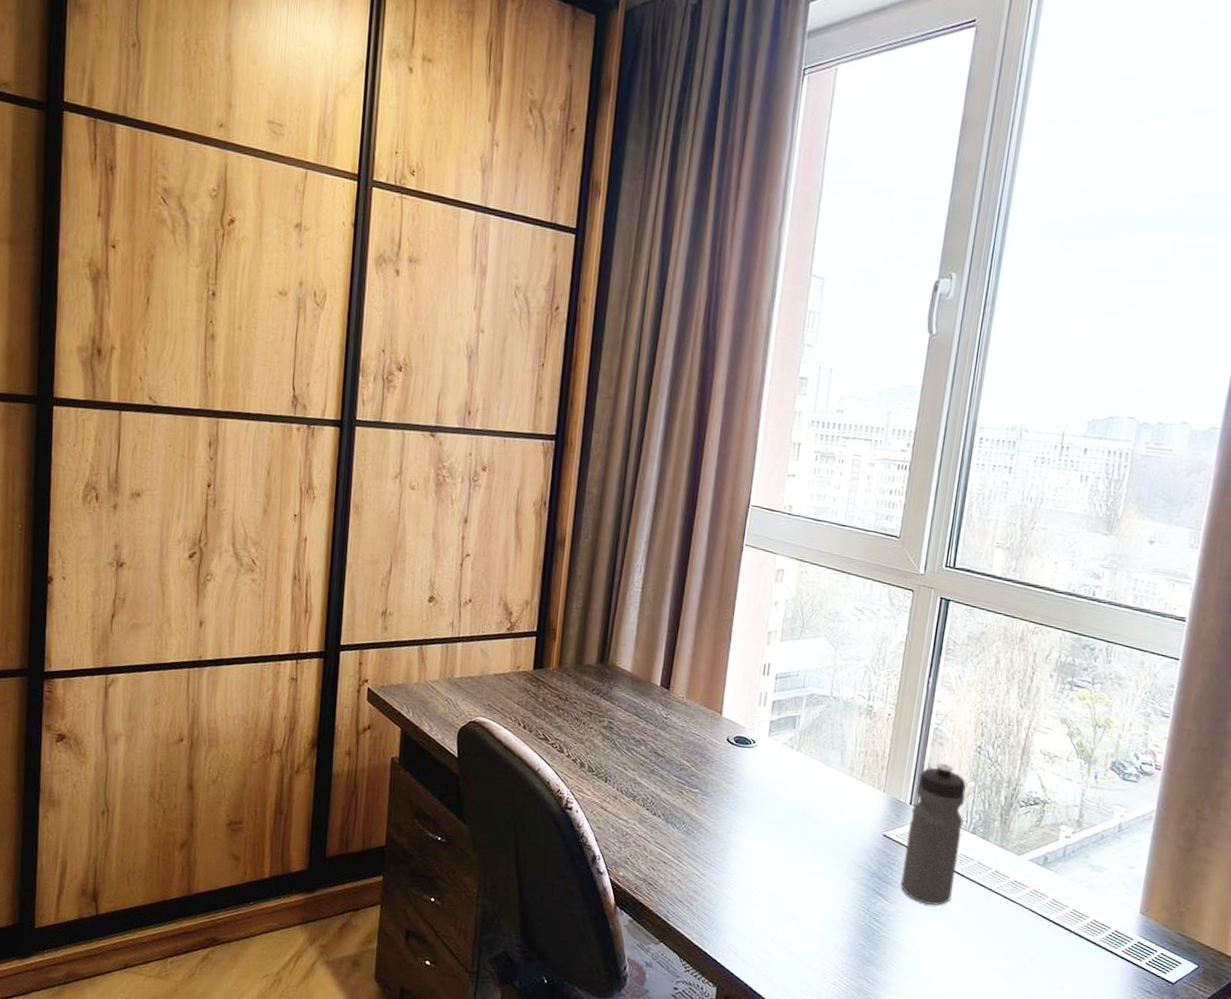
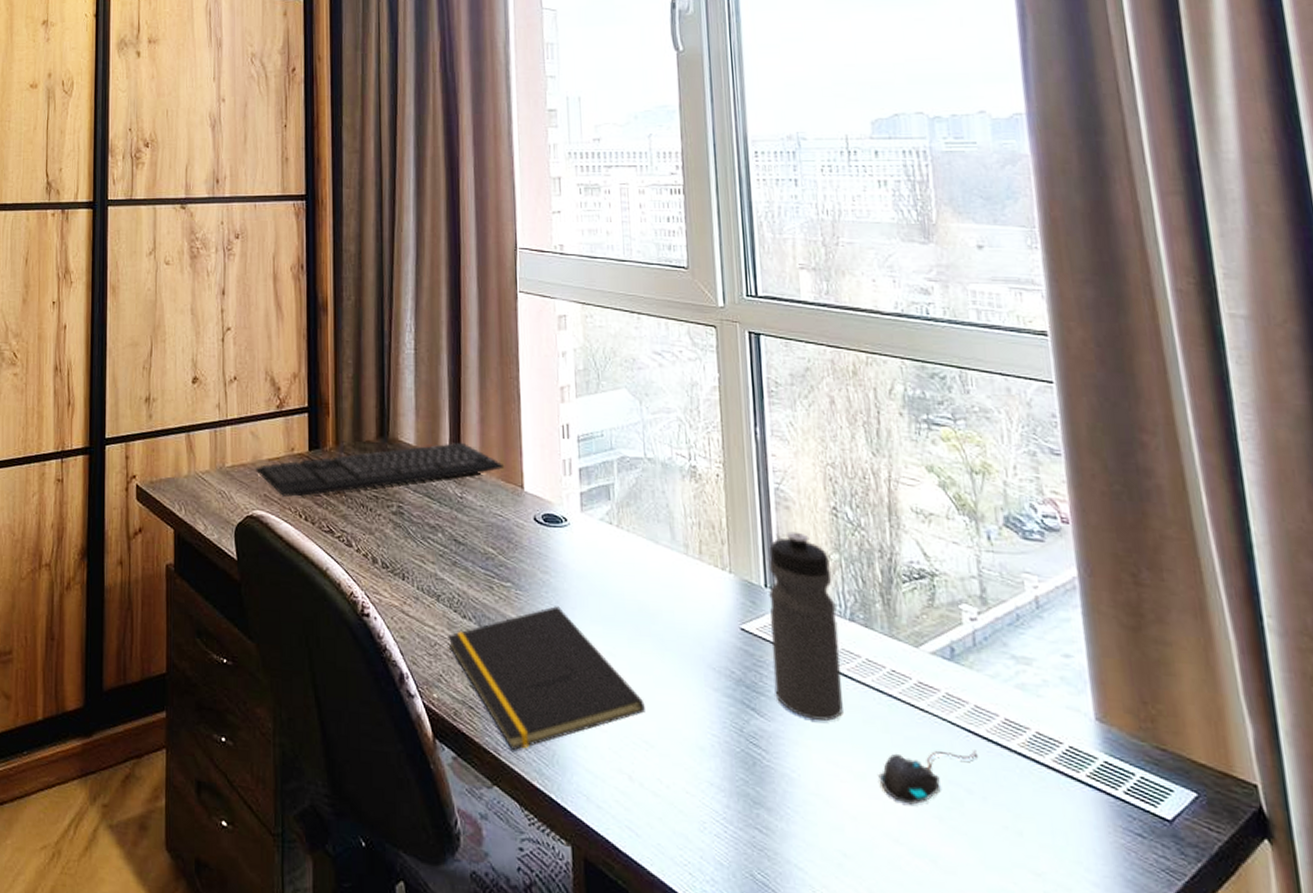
keyboard: none [482,671,709,708] -> present [255,442,505,497]
notepad: none [638,810,795,918] -> present [448,606,645,751]
mouse: none [967,930,1045,967] -> present [878,750,977,805]

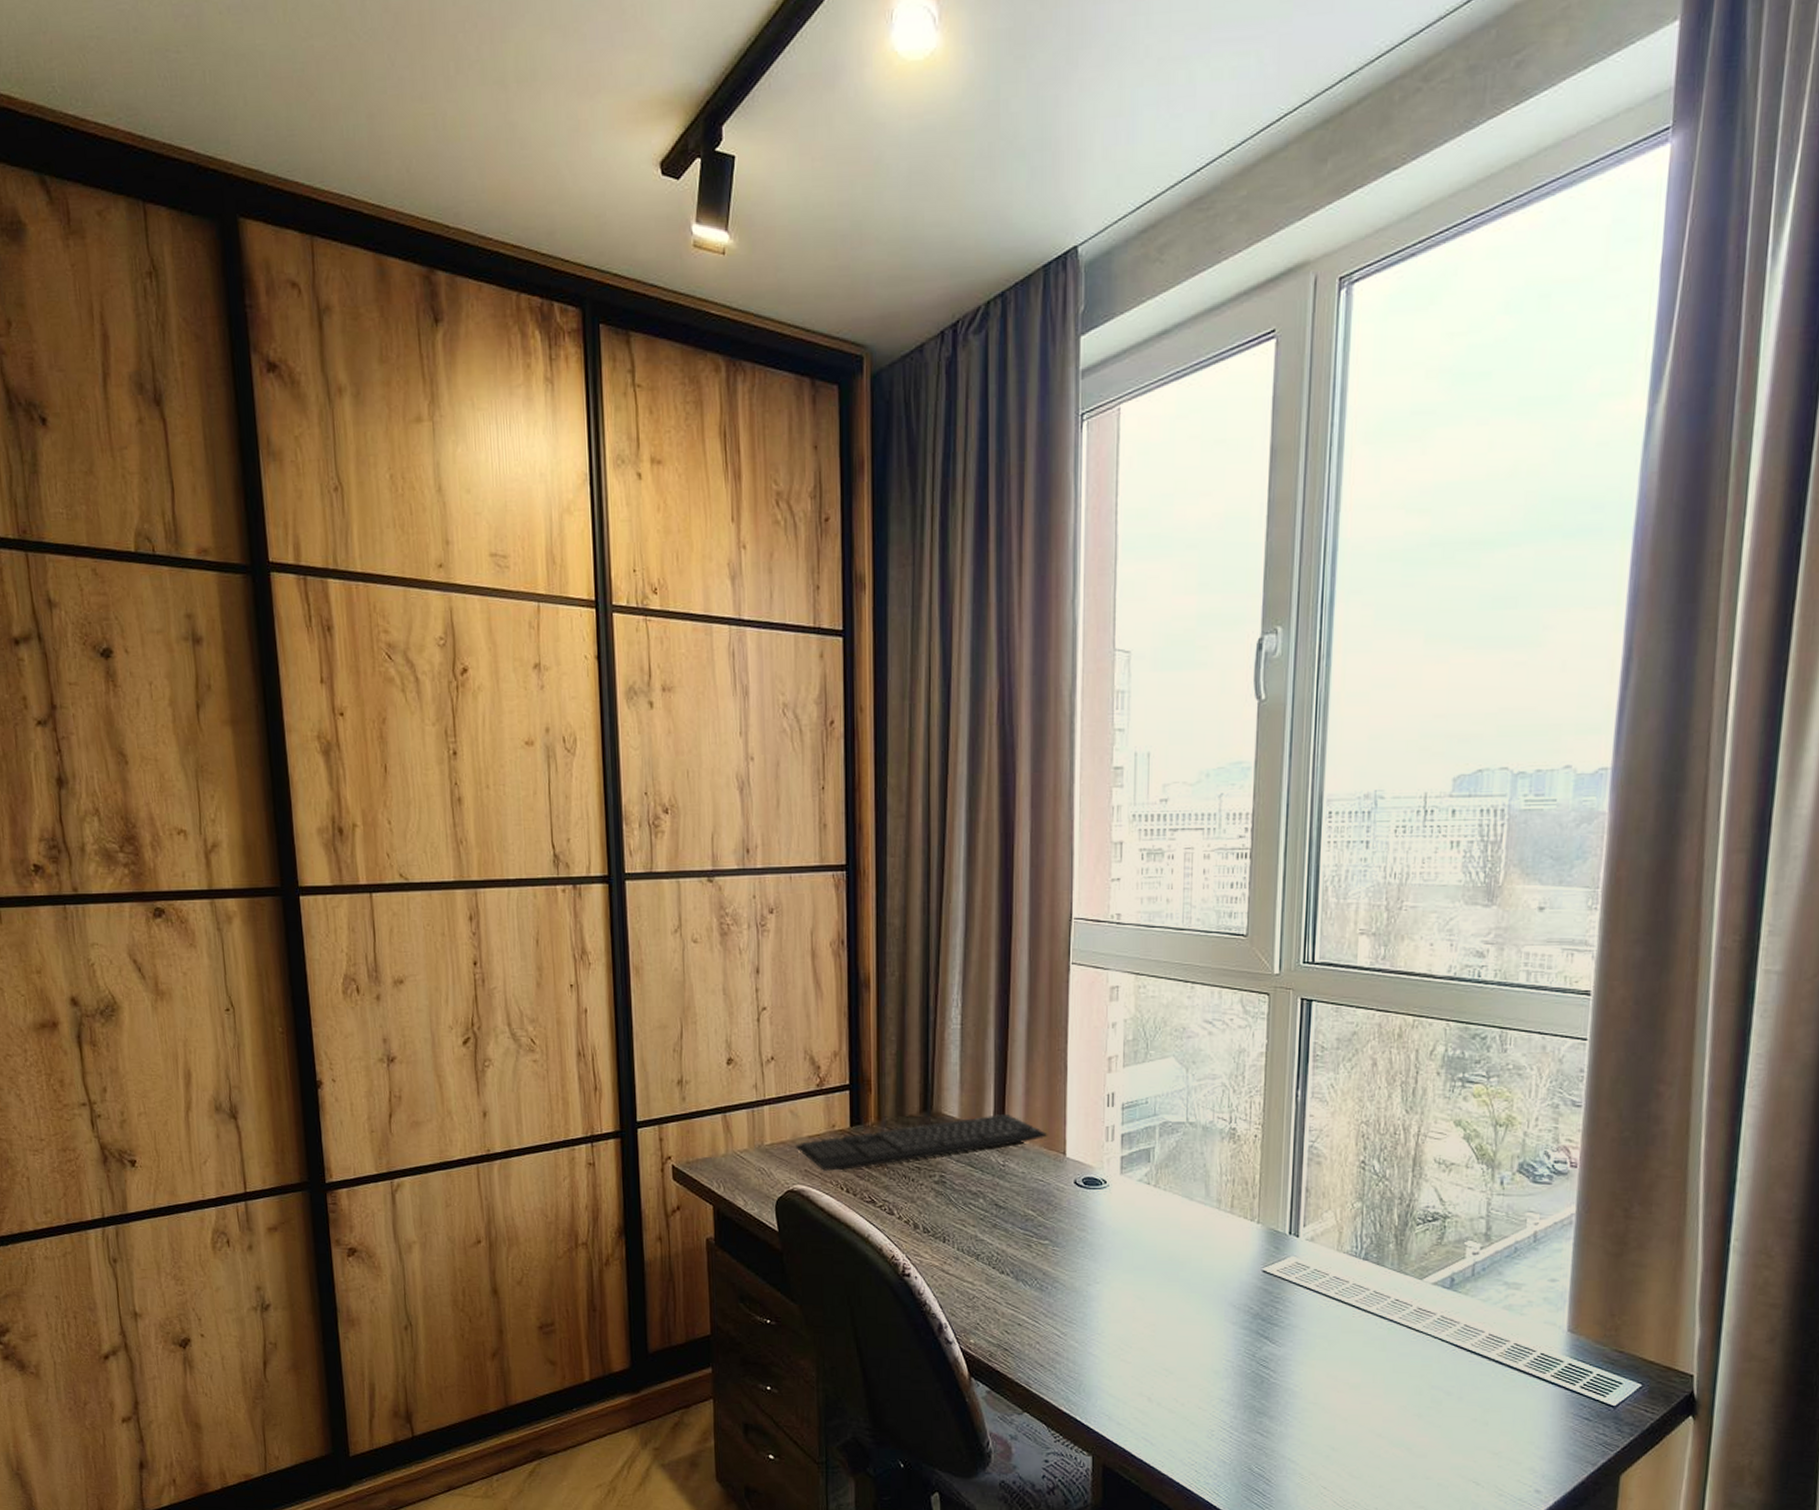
notepad: present [448,606,645,751] -> none [986,1259,1168,1384]
water bottle: present [769,531,843,721] -> none [1288,1184,1353,1345]
mouse: present [878,750,977,805] -> none [1371,1361,1460,1407]

